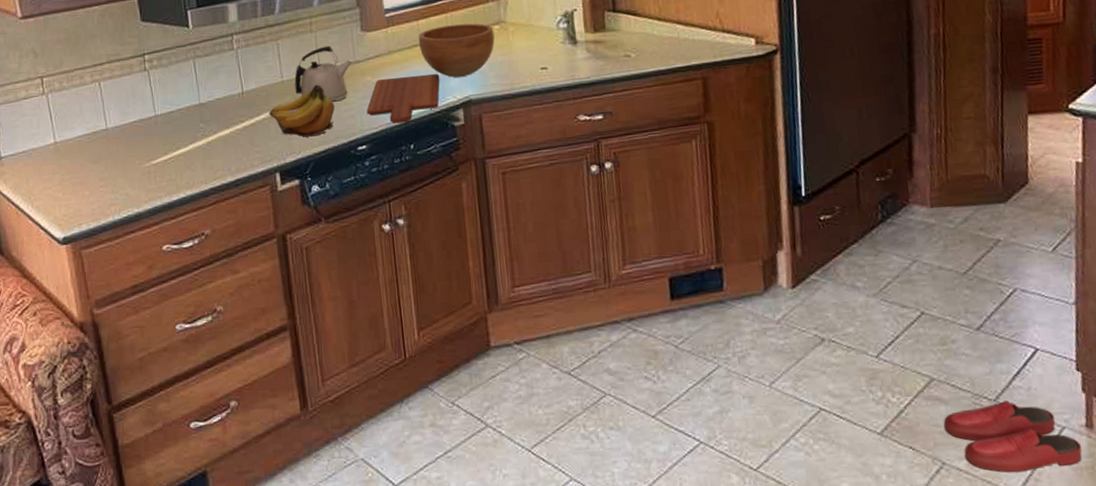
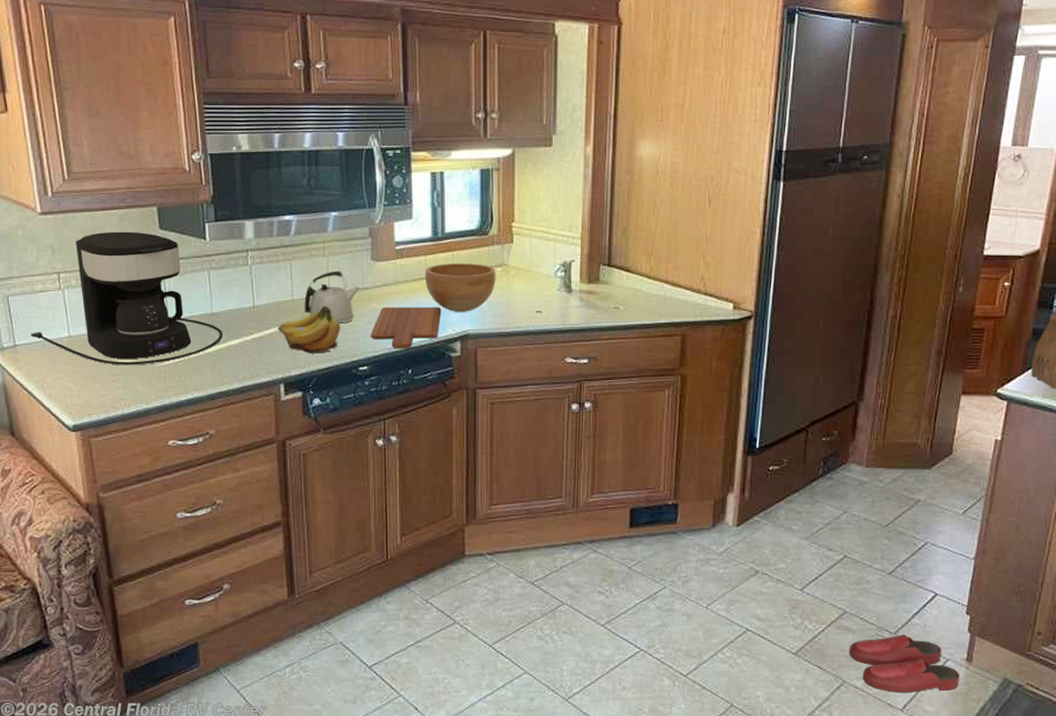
coffee maker: none [15,26,213,169] -> present [30,231,223,365]

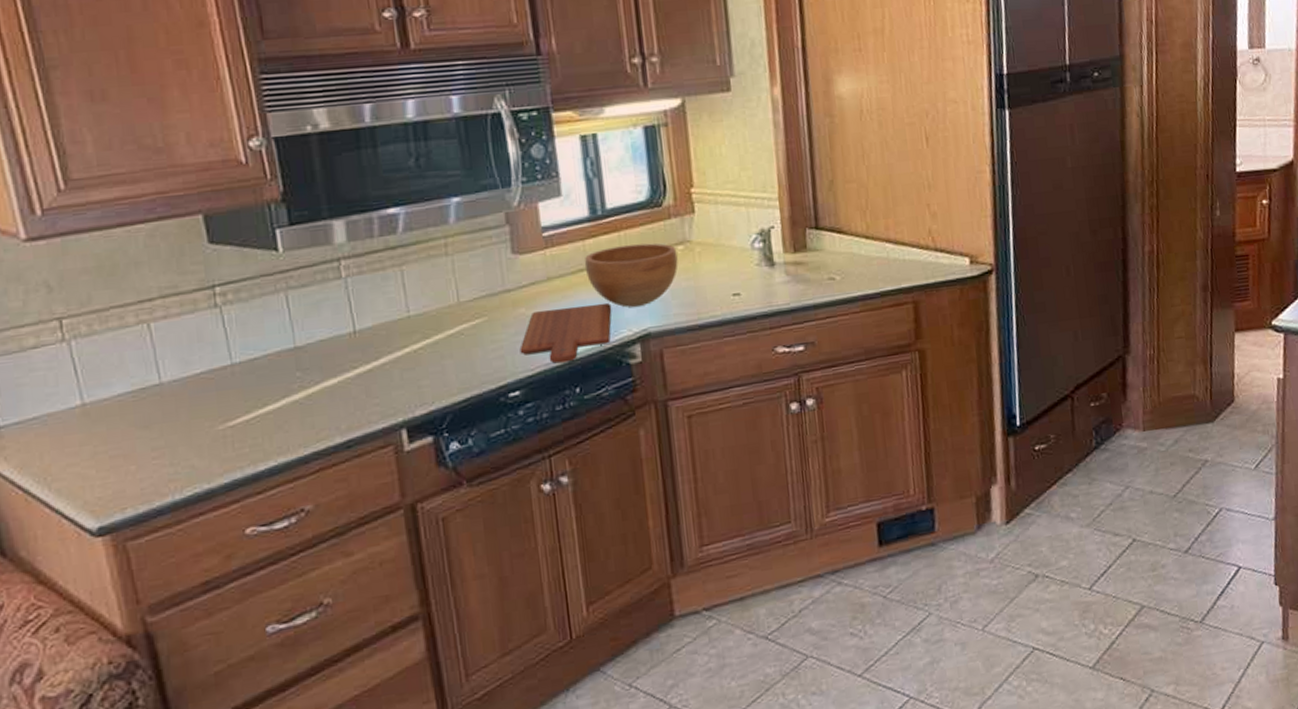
coffee maker: present [30,231,223,365] -> none [21,250,314,436]
fruit: present [277,306,340,354] -> none [390,320,479,385]
kettle: present [304,270,361,324] -> none [425,271,501,340]
slippers: present [849,634,960,693] -> none [1153,621,1279,693]

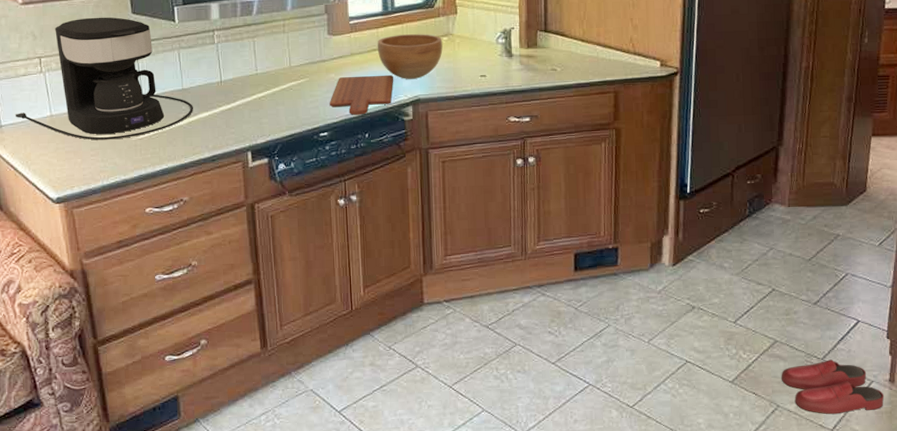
coffee maker: none [21,250,314,436] -> present [15,17,193,141]
slippers: none [1153,621,1279,693] -> present [781,359,885,415]

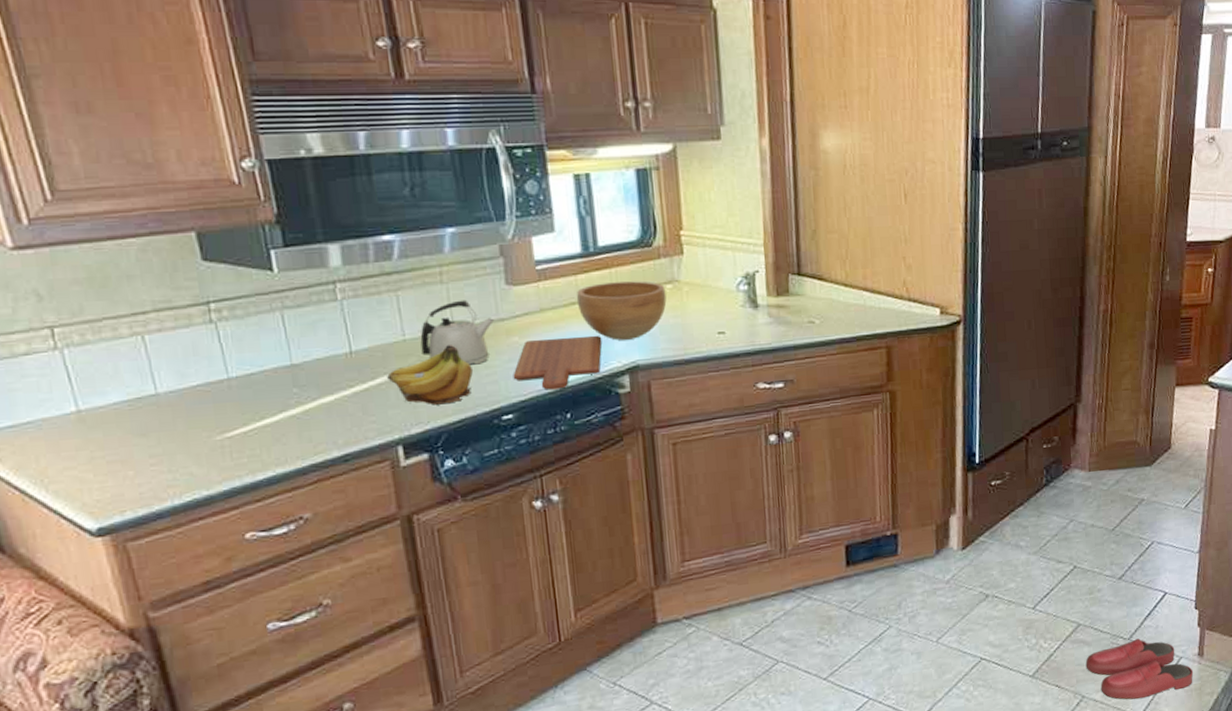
coffee maker: present [15,17,193,141] -> none [14,265,310,444]
fruit: none [243,79,301,123] -> present [386,345,473,405]
kettle: none [267,45,319,94] -> present [420,300,495,365]

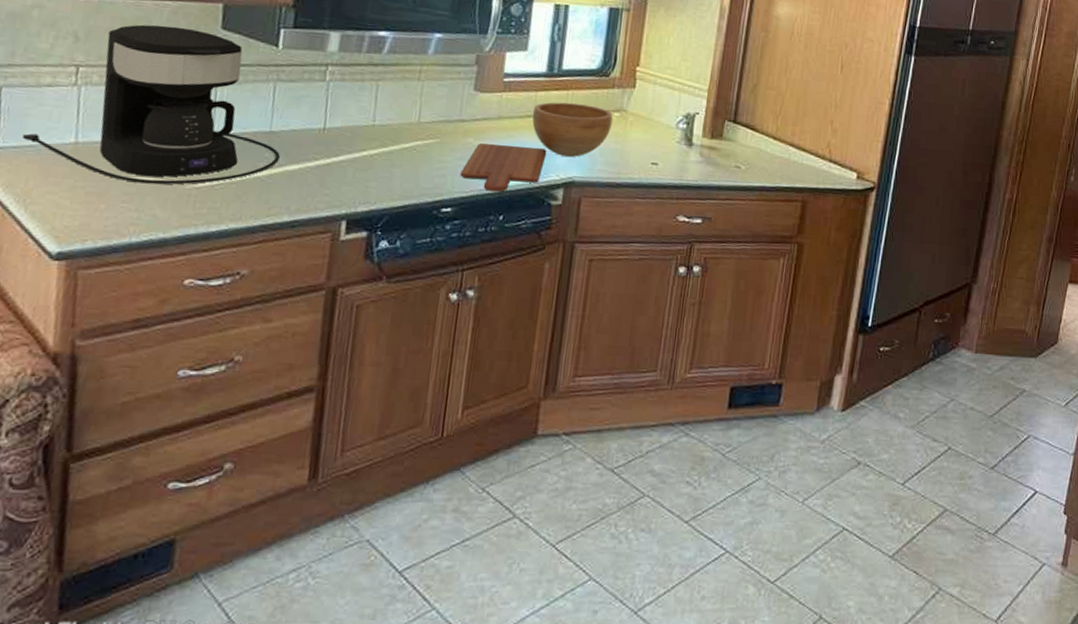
coffee maker: none [14,265,310,444] -> present [21,24,280,185]
fruit: present [386,345,473,405] -> none [348,136,426,189]
kettle: present [420,300,495,365] -> none [385,97,457,158]
slippers: present [1085,638,1194,700] -> none [946,535,1055,602]

